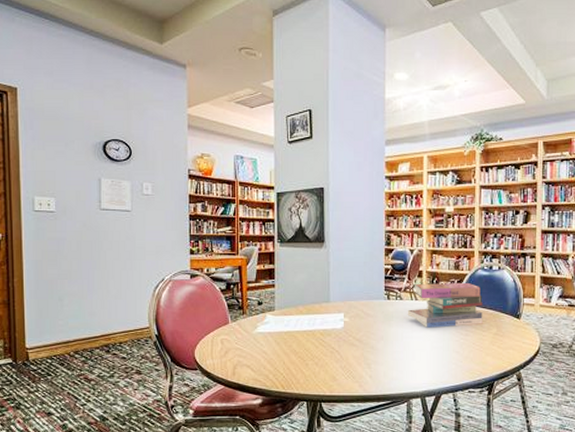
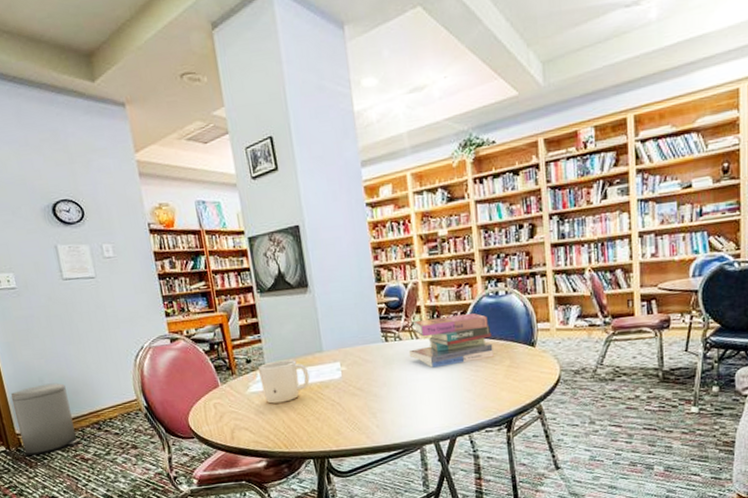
pedal bin: none [28,303,89,371] -> present [11,383,82,456]
mug: none [268,306,314,345] -> present [258,359,310,404]

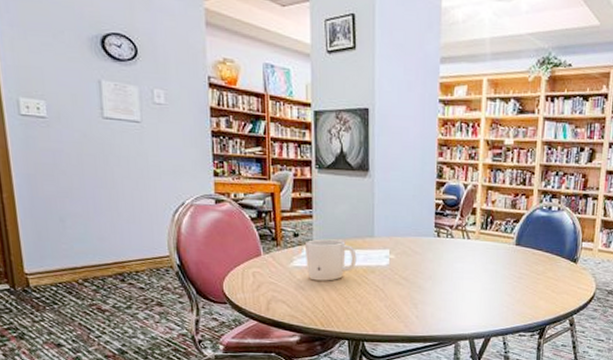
pedal bin: present [11,383,82,456] -> none [24,225,101,299]
books: present [408,312,494,368] -> none [458,221,539,269]

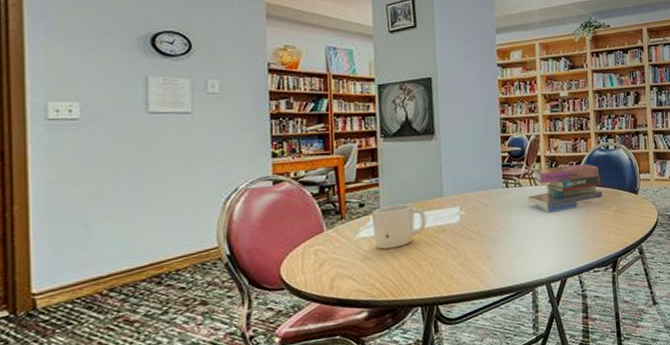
books: none [458,221,539,269] -> present [527,163,603,212]

